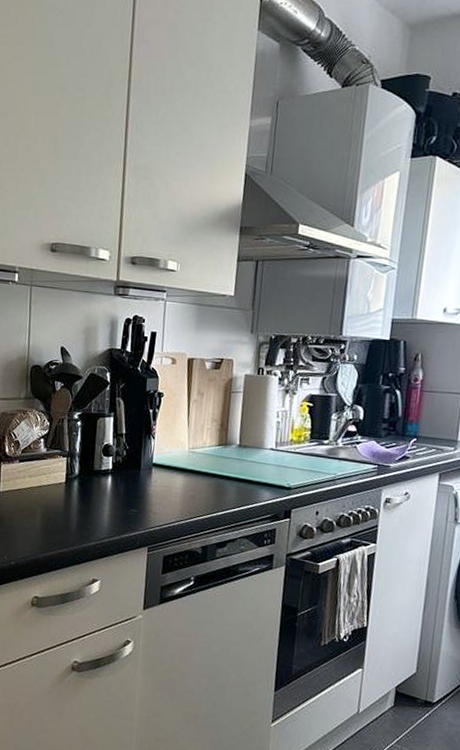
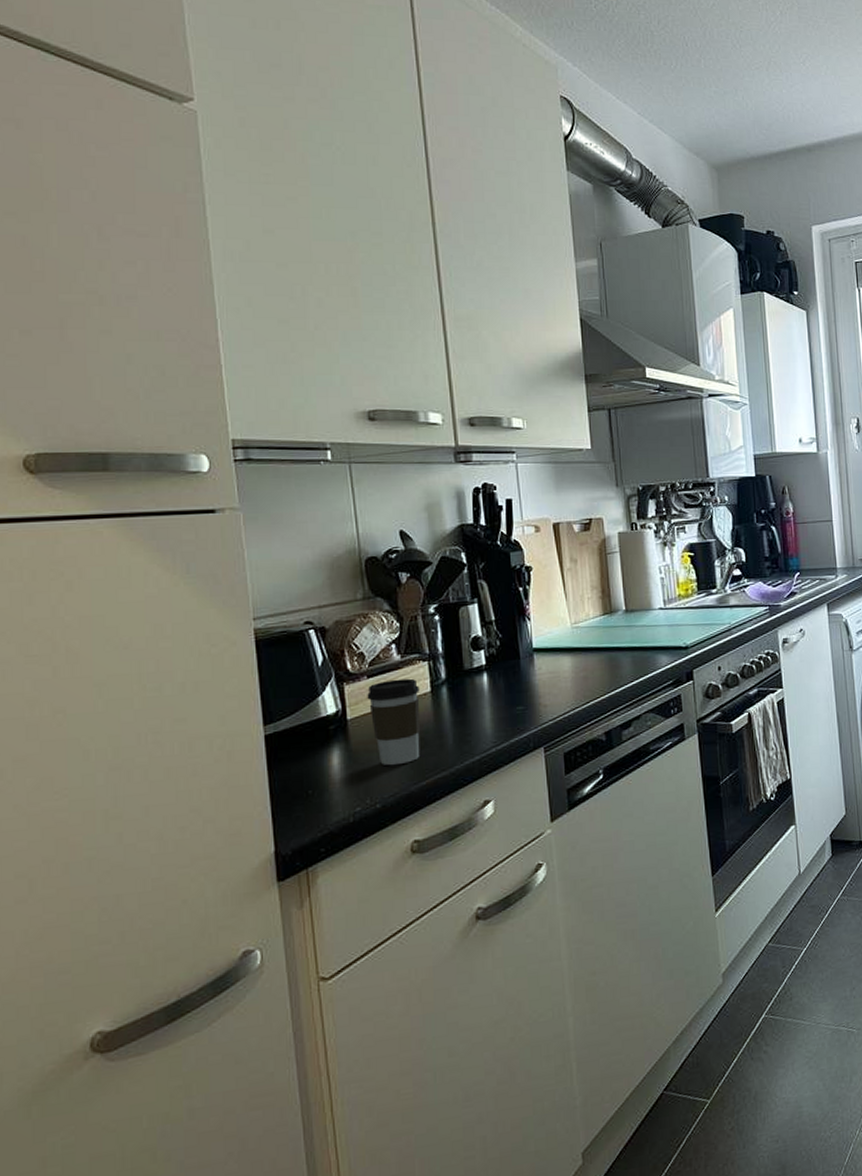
coffee cup: none [17,467,57,536] -> present [367,678,420,766]

